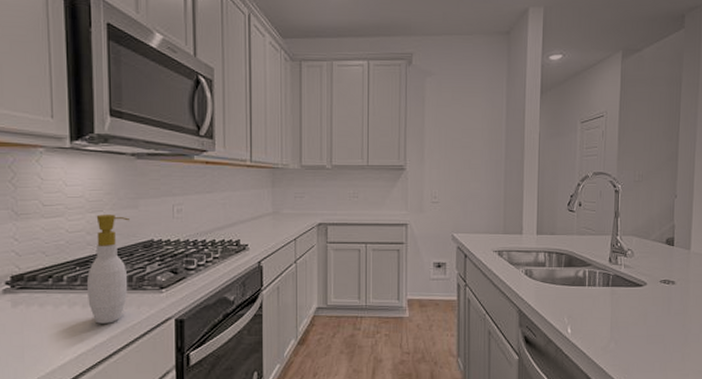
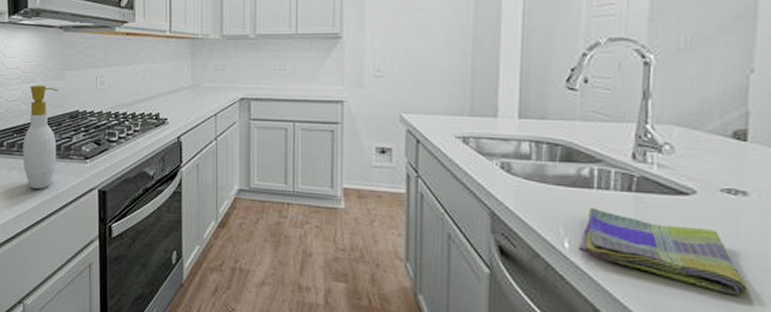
dish towel: none [577,301,676,355] -> present [578,208,748,296]

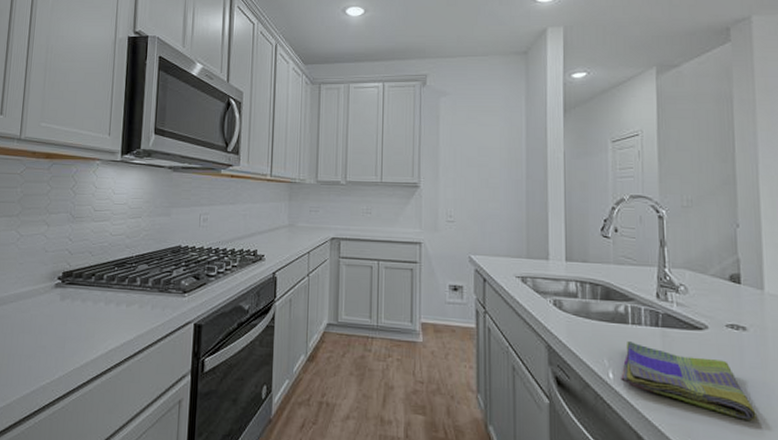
soap bottle: present [23,85,58,189] -> none [121,220,163,323]

